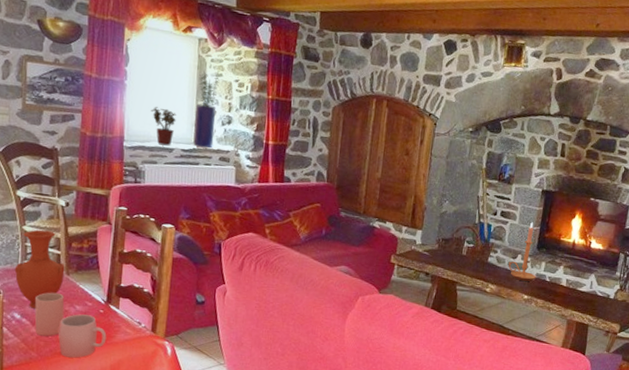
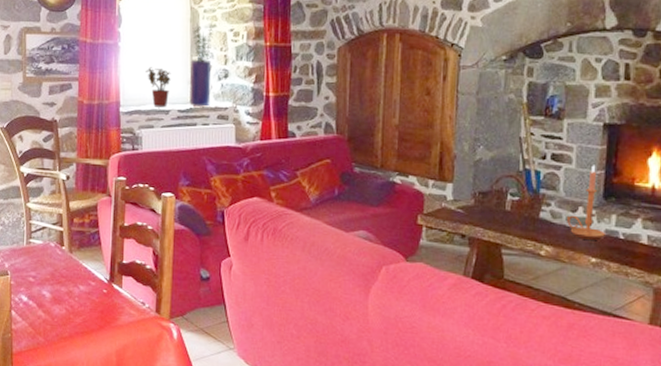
vase: present [14,229,65,309] -> none [20,206,68,290]
cup: present [34,292,65,337] -> none [40,272,69,320]
mug: present [58,314,107,358] -> none [64,295,111,343]

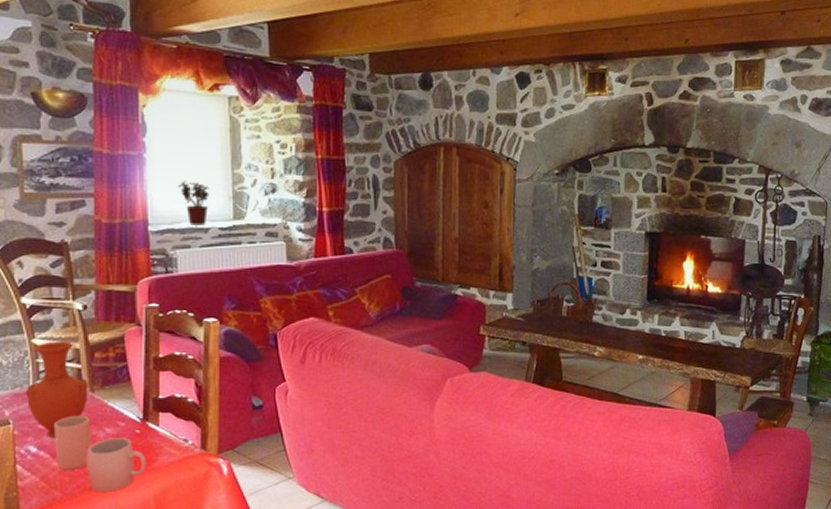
vase: none [20,206,68,290] -> present [25,341,88,438]
cup: none [40,272,69,320] -> present [55,415,91,470]
mug: none [64,295,111,343] -> present [87,438,147,492]
vase: present [189,21,213,107] -> none [232,132,257,224]
candle holder: present [567,165,605,241] -> none [617,270,649,340]

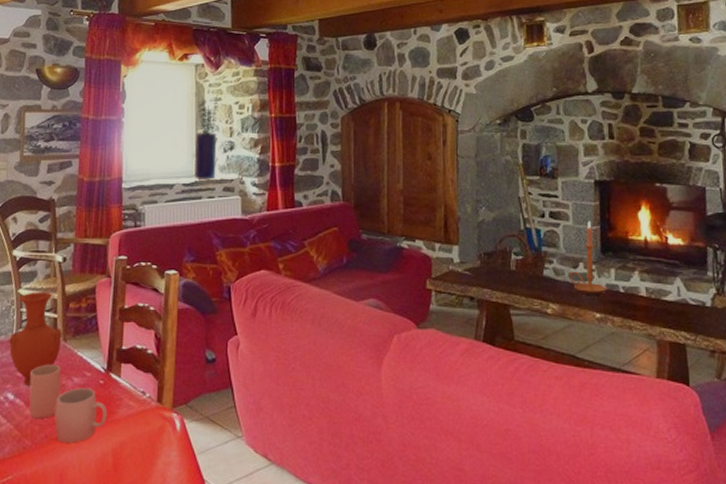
potted plant: present [178,181,209,226] -> none [149,142,176,182]
vase: none [232,132,257,224] -> present [194,95,219,179]
candle holder: none [617,270,649,340] -> present [570,221,606,296]

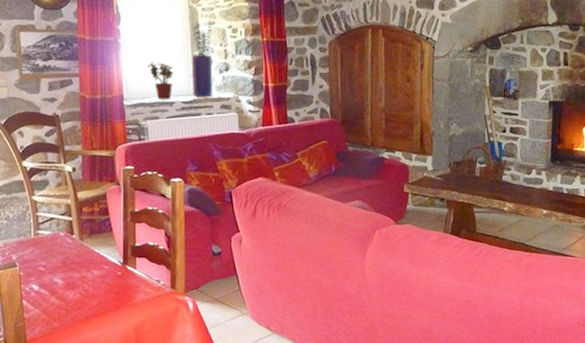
vase: present [9,291,62,386] -> none [28,198,79,278]
cup: present [29,364,61,419] -> none [52,259,82,305]
mug: present [54,388,108,443] -> none [78,279,127,324]
potted plant: none [149,142,176,182] -> present [148,62,173,100]
candle holder: present [570,221,606,296] -> none [524,135,553,197]

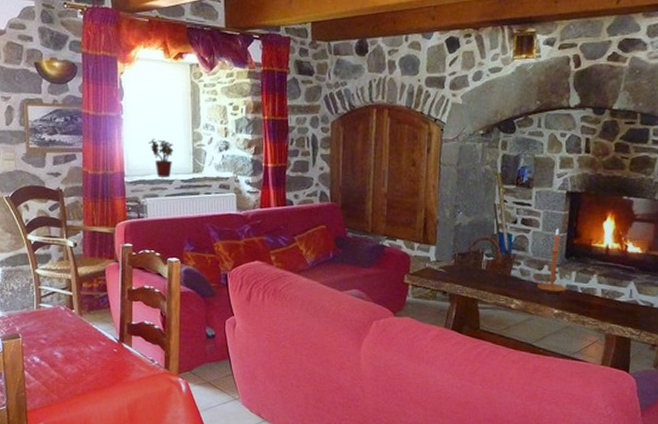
vase: present [192,19,213,98] -> none [192,95,213,177]
candle holder: none [524,135,553,197] -> present [534,228,566,295]

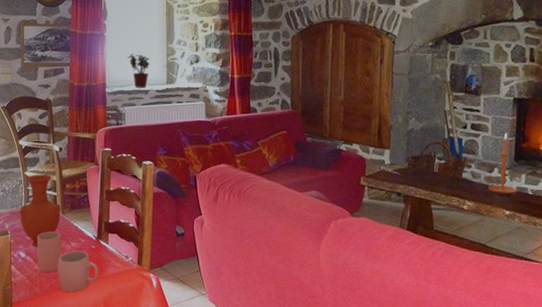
vase: none [31,272,78,351] -> present [19,174,61,247]
cup: none [52,334,80,378] -> present [37,231,62,273]
mug: none [76,354,122,399] -> present [57,250,99,293]

